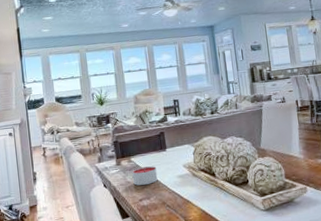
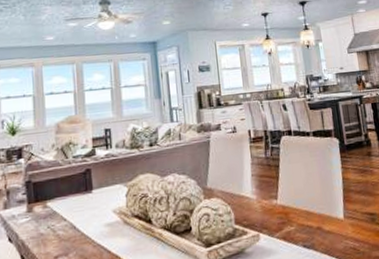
candle: present [132,166,158,186] -> none [47,212,80,238]

